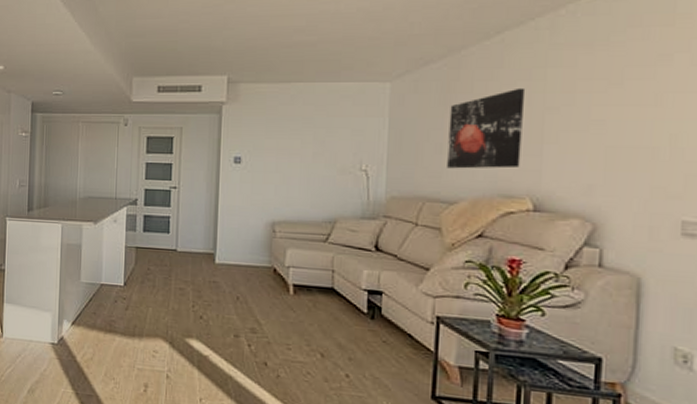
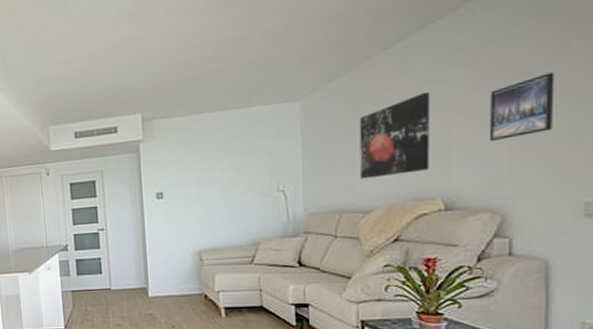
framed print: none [583,84,656,147] -> present [489,72,555,142]

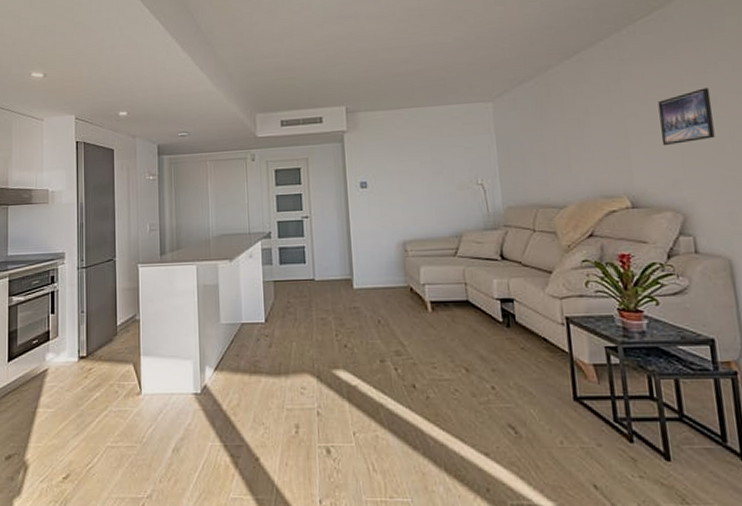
wall art: present [359,91,431,179] -> none [546,99,614,176]

